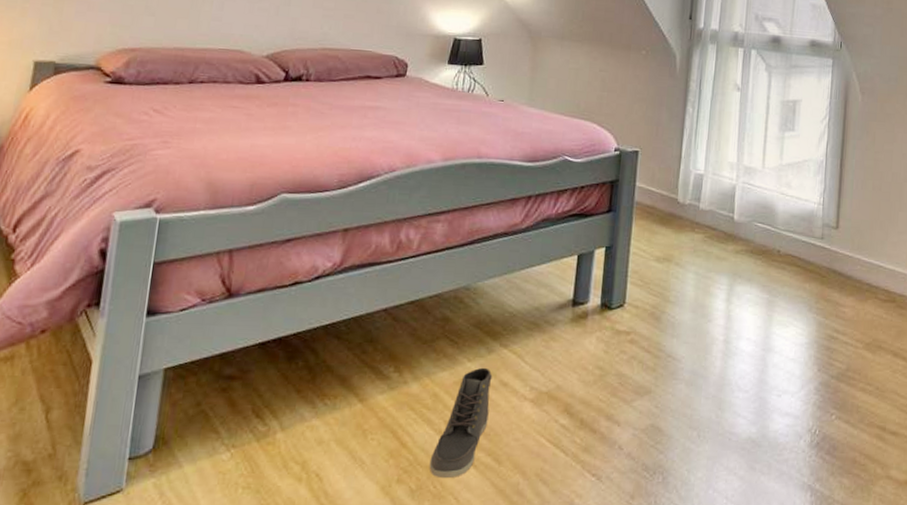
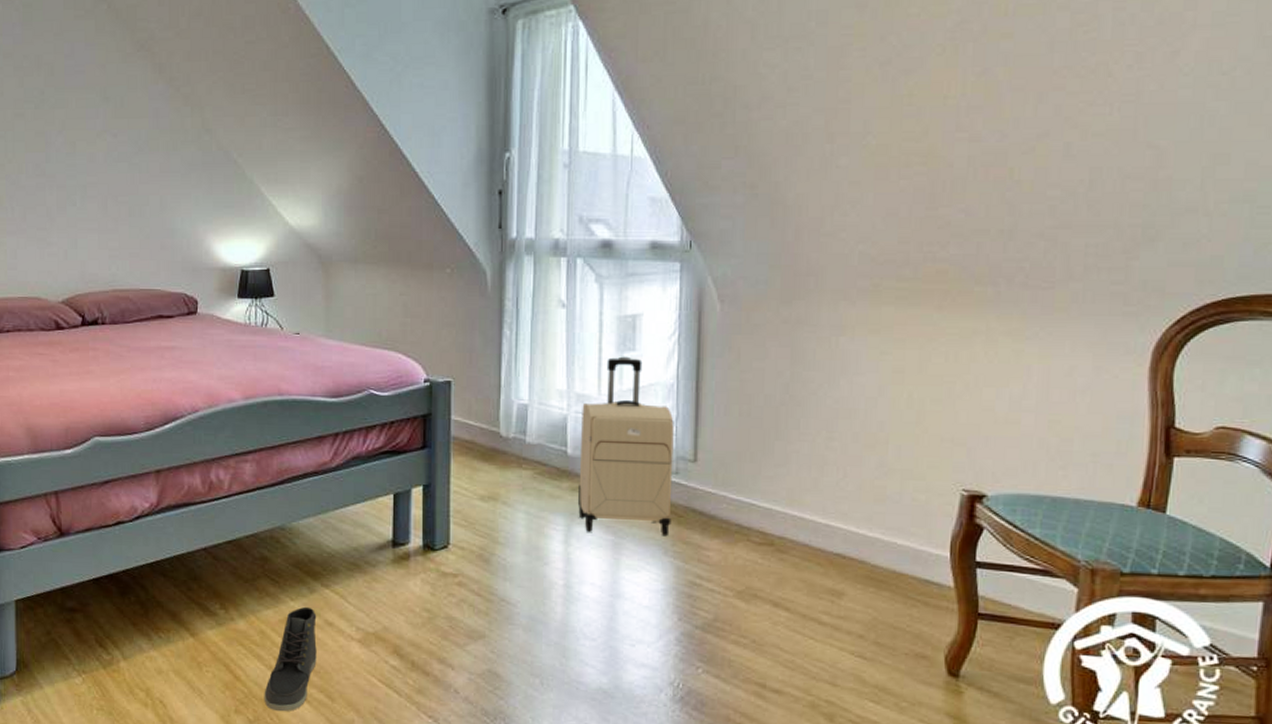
suitcase: none [739,135,822,295] -> present [577,356,674,537]

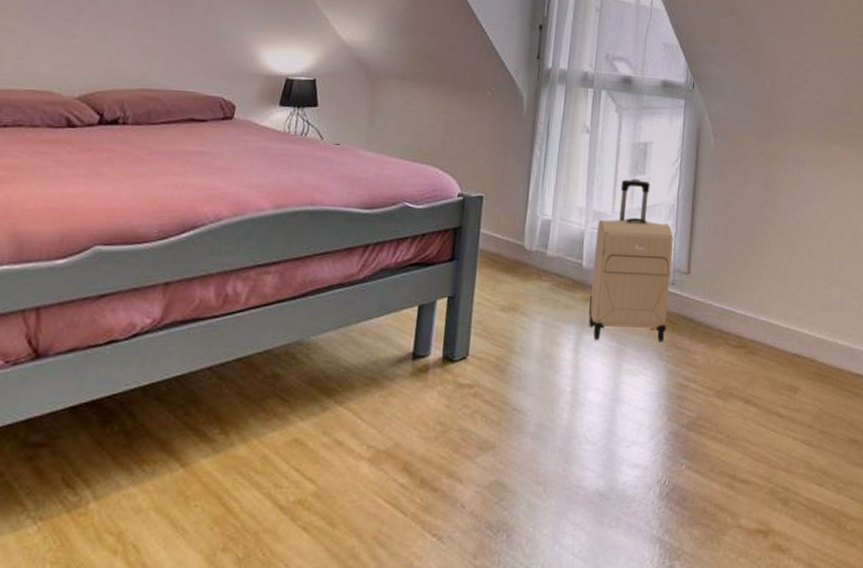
sneaker: present [264,606,317,712] -> none [257,426,327,545]

